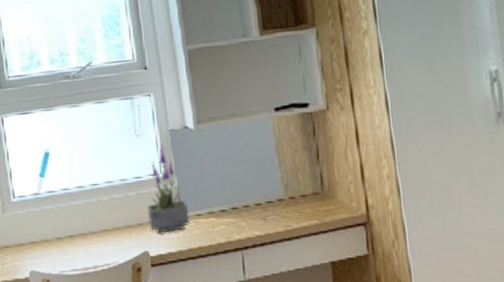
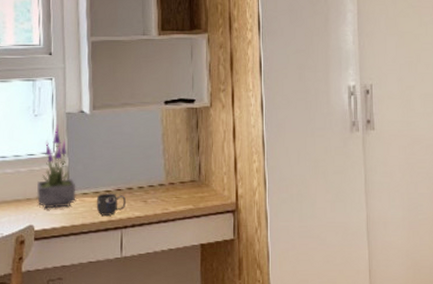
mug: none [211,212,244,237] -> present [96,193,127,216]

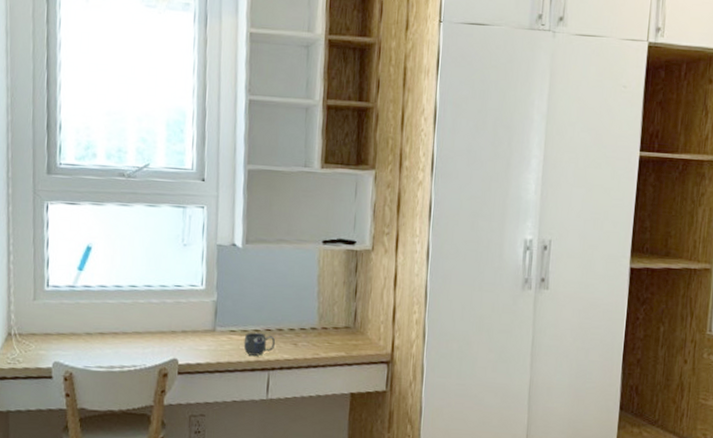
potted plant: present [36,125,76,209] -> none [182,256,224,344]

